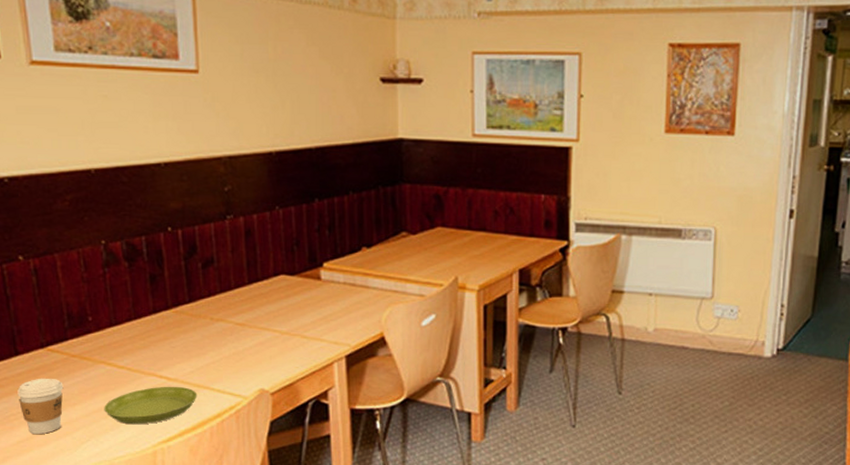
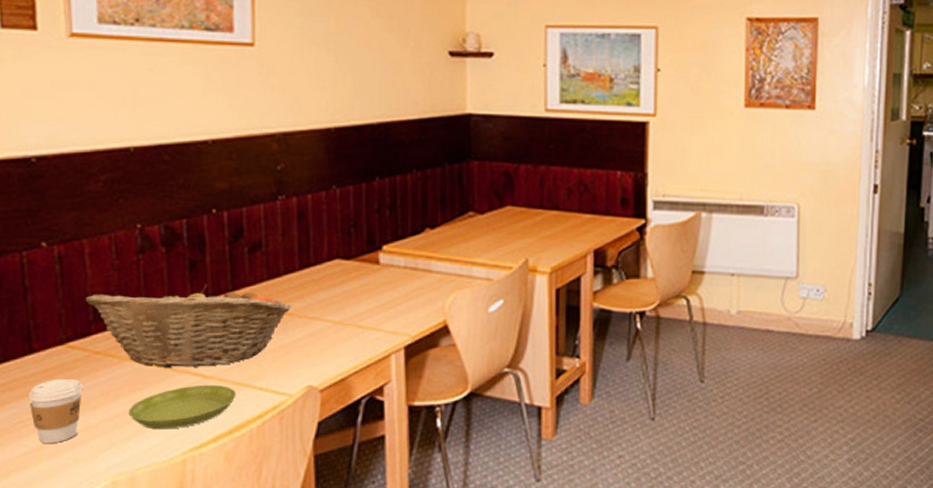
fruit basket: none [60,296,243,371] -> present [85,284,292,369]

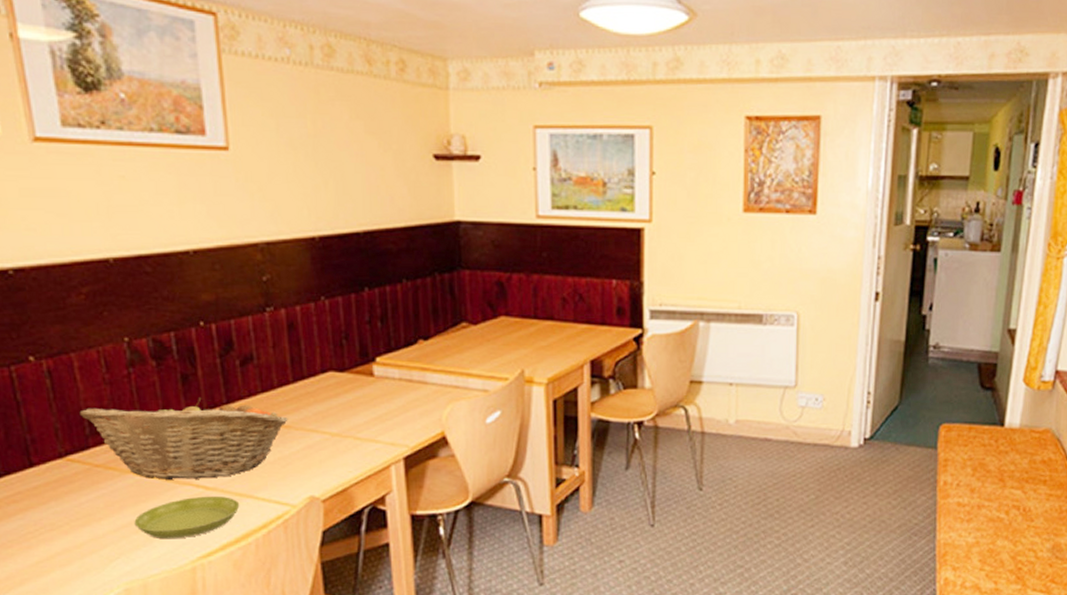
coffee cup: present [29,378,83,443] -> none [34,491,87,553]

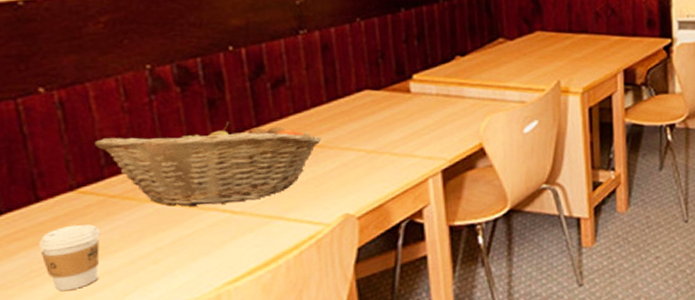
coffee cup: none [34,491,87,553] -> present [39,224,100,291]
saucer: present [134,495,240,539] -> none [153,219,270,268]

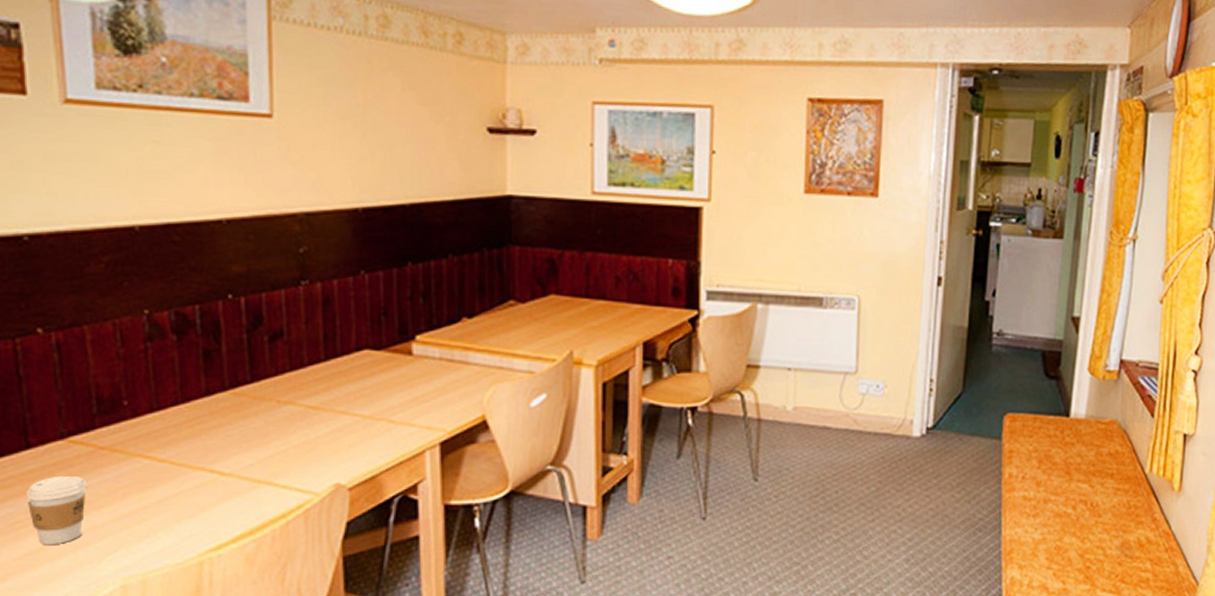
fruit basket: present [94,121,322,207] -> none [87,375,317,465]

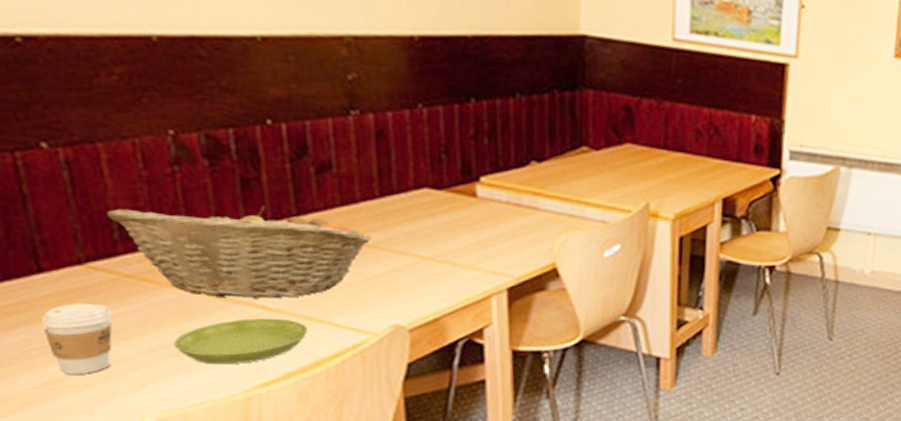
fruit basket: none [87,375,317,465] -> present [106,206,372,298]
saucer: none [138,482,257,530] -> present [174,317,308,365]

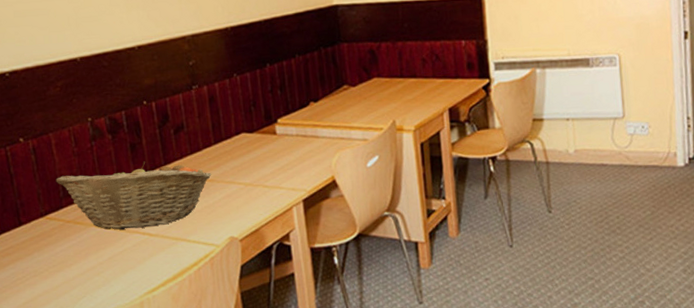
coffee cup: present [42,303,113,374] -> none [22,243,61,295]
saucer: present [174,317,308,365] -> none [96,240,176,279]

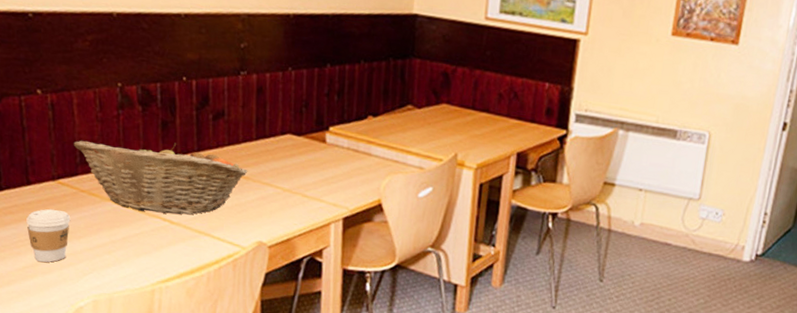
coffee cup: none [22,243,61,295] -> present [26,209,71,262]

